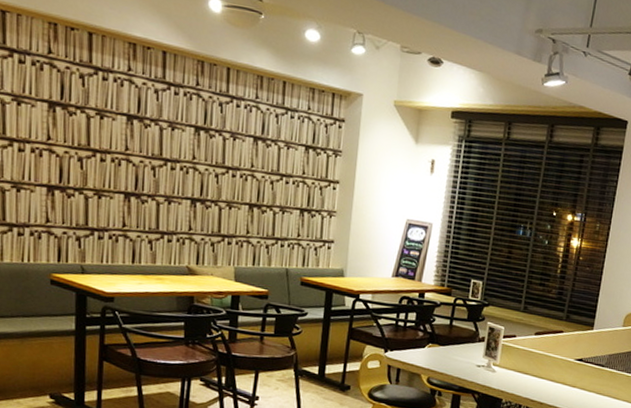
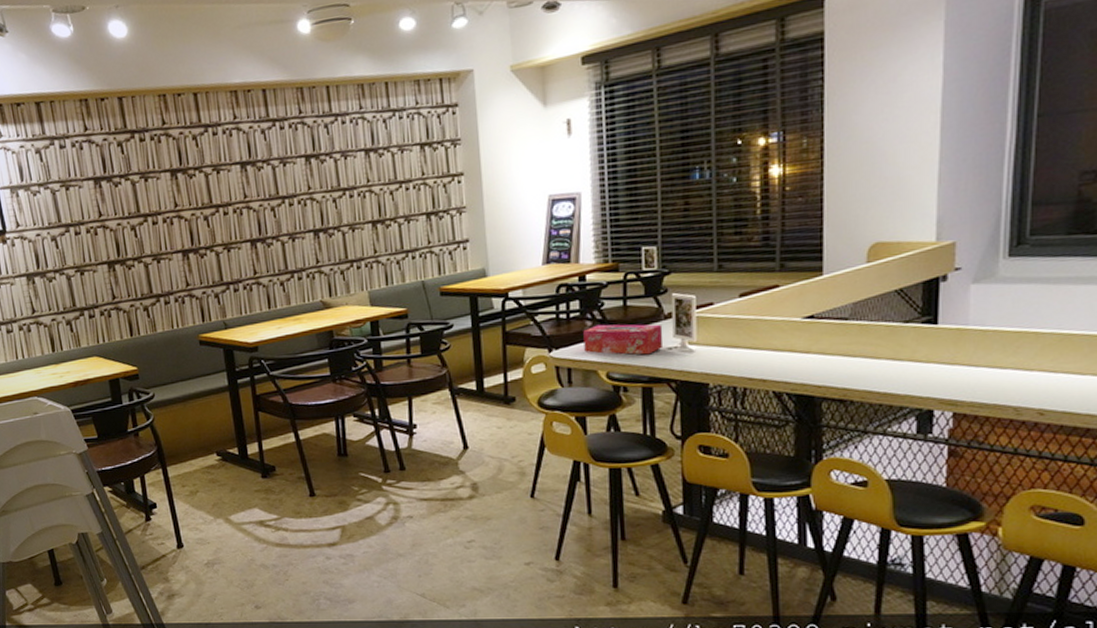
tissue box: none [413,336,477,368] -> present [583,324,663,355]

